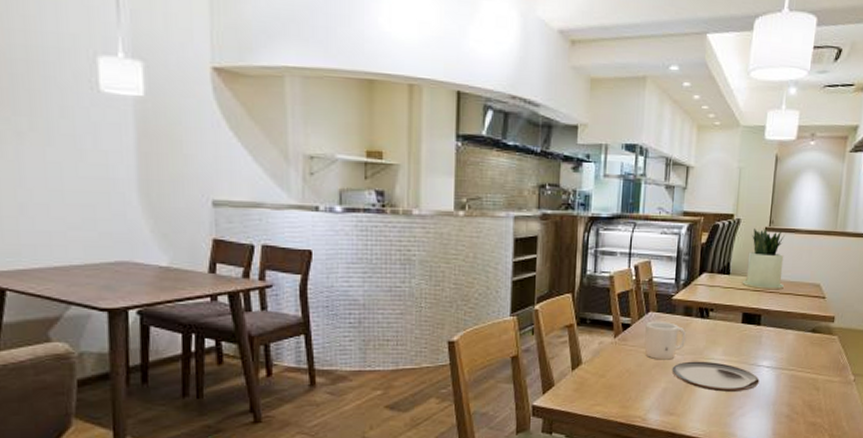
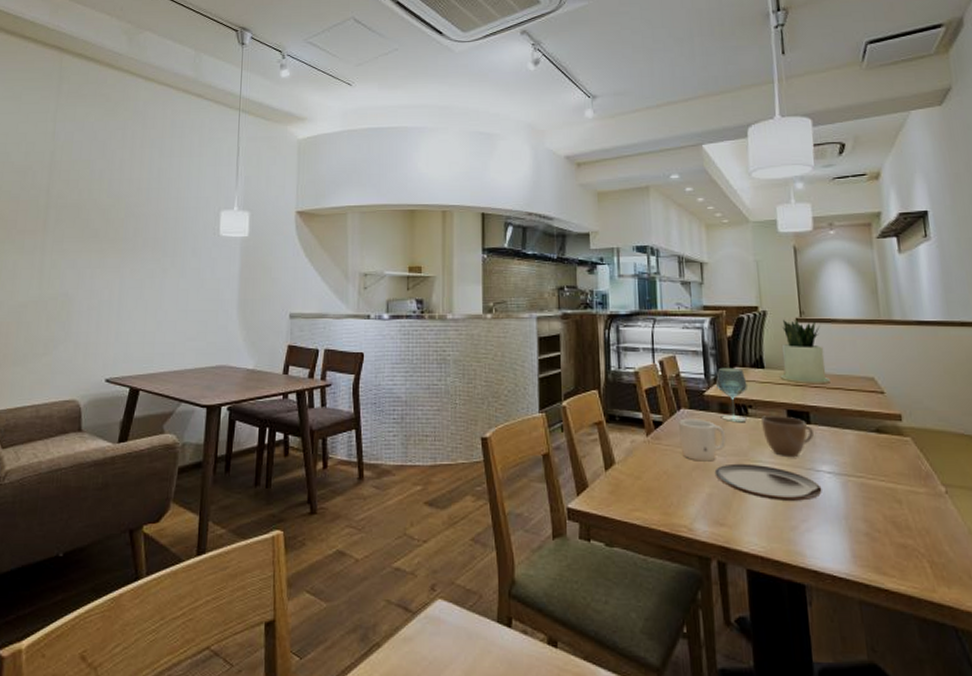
wine glass: none [685,273,712,325] -> present [716,367,747,423]
cup: none [719,318,761,354] -> present [761,416,814,456]

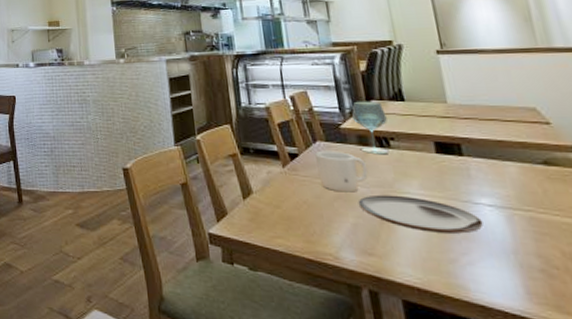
cup: present [761,416,814,456] -> none [406,148,468,188]
planter: present [780,320,831,385] -> none [421,51,484,116]

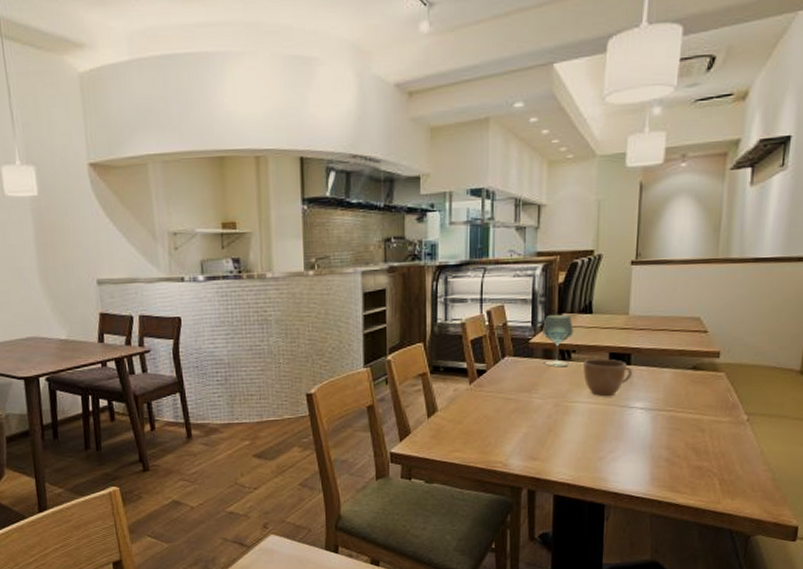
mug: present [315,150,369,193] -> none [502,365,547,405]
plate: present [358,194,484,234] -> none [532,404,632,436]
cup: none [406,148,468,188] -> present [583,358,632,396]

